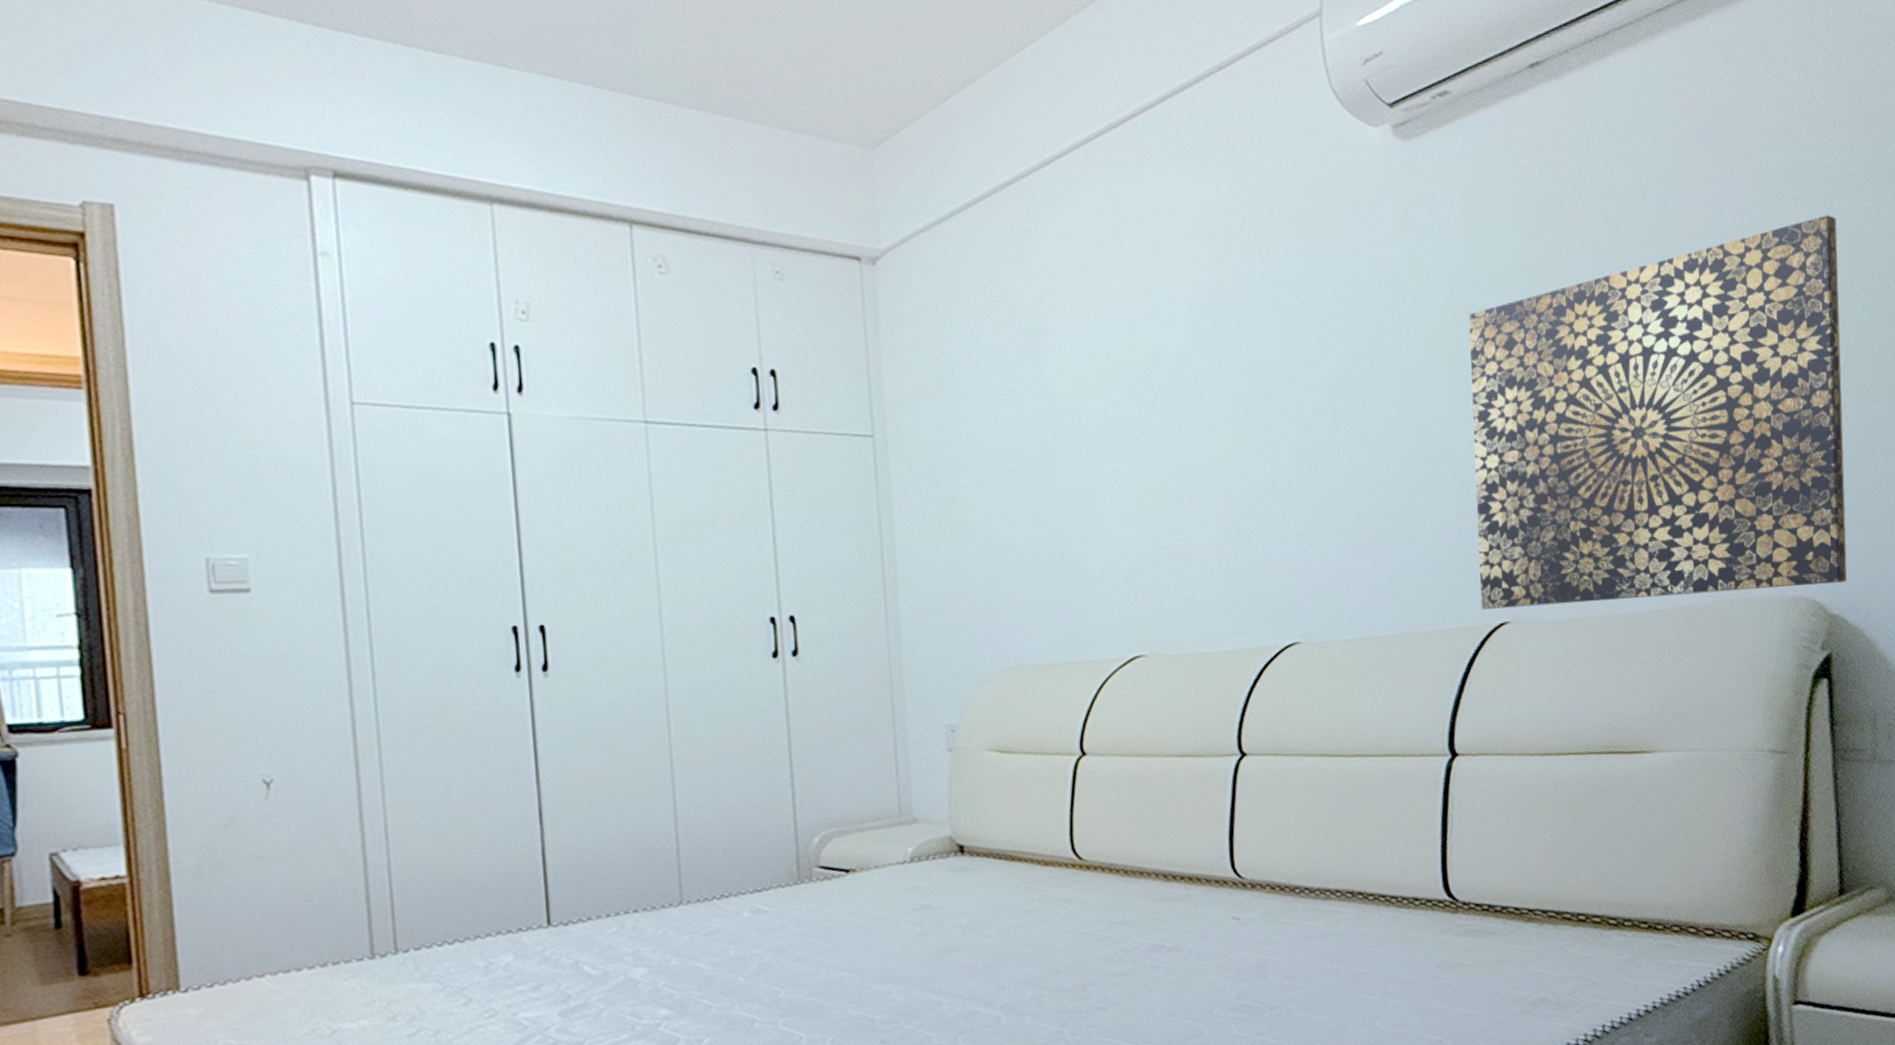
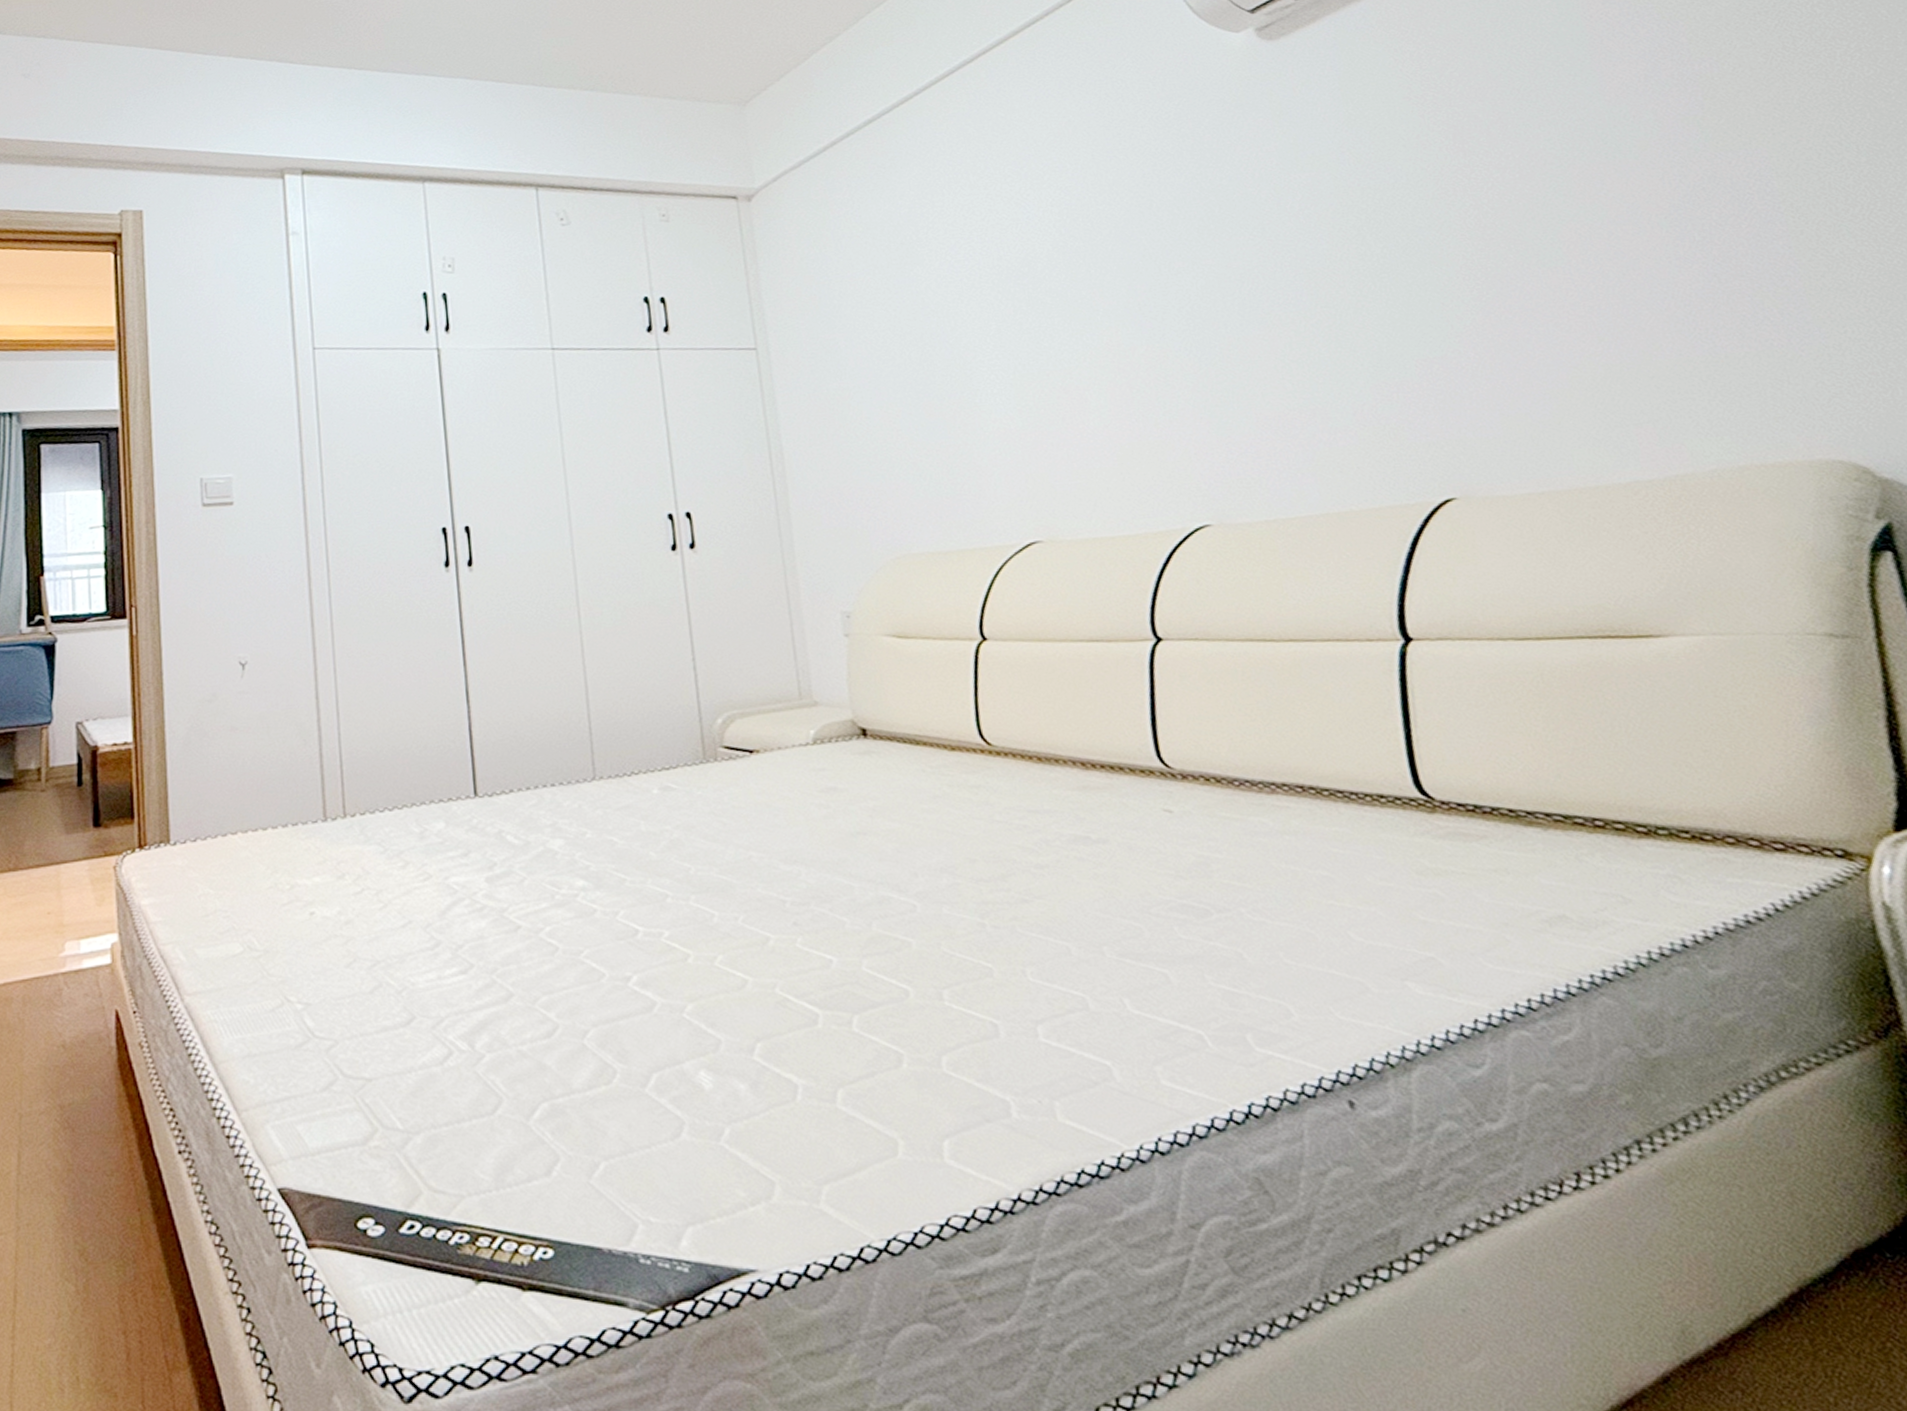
wall art: present [1468,215,1848,609] -> none [1364,58,1897,486]

